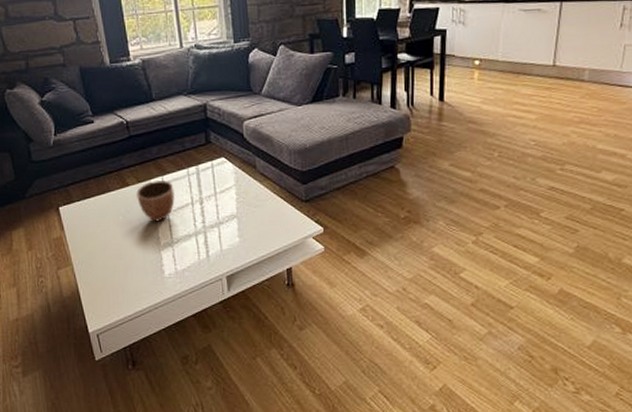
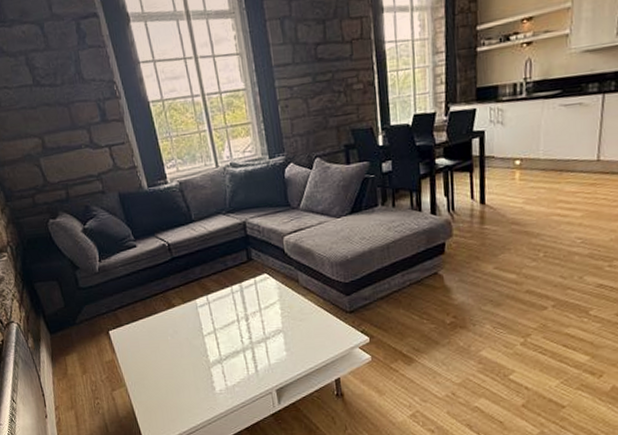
decorative bowl: present [136,180,175,222] -> none [183,299,221,340]

